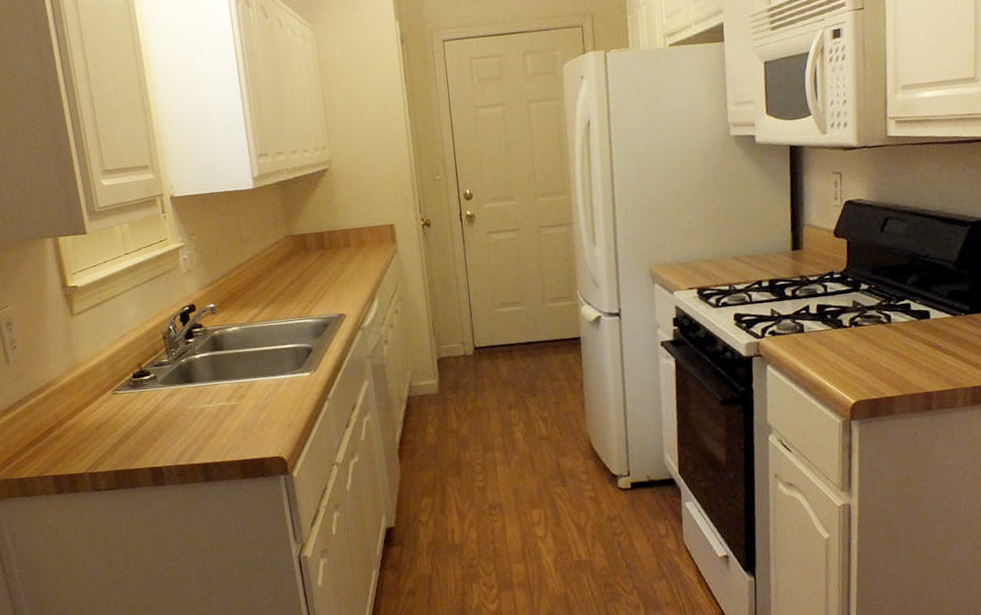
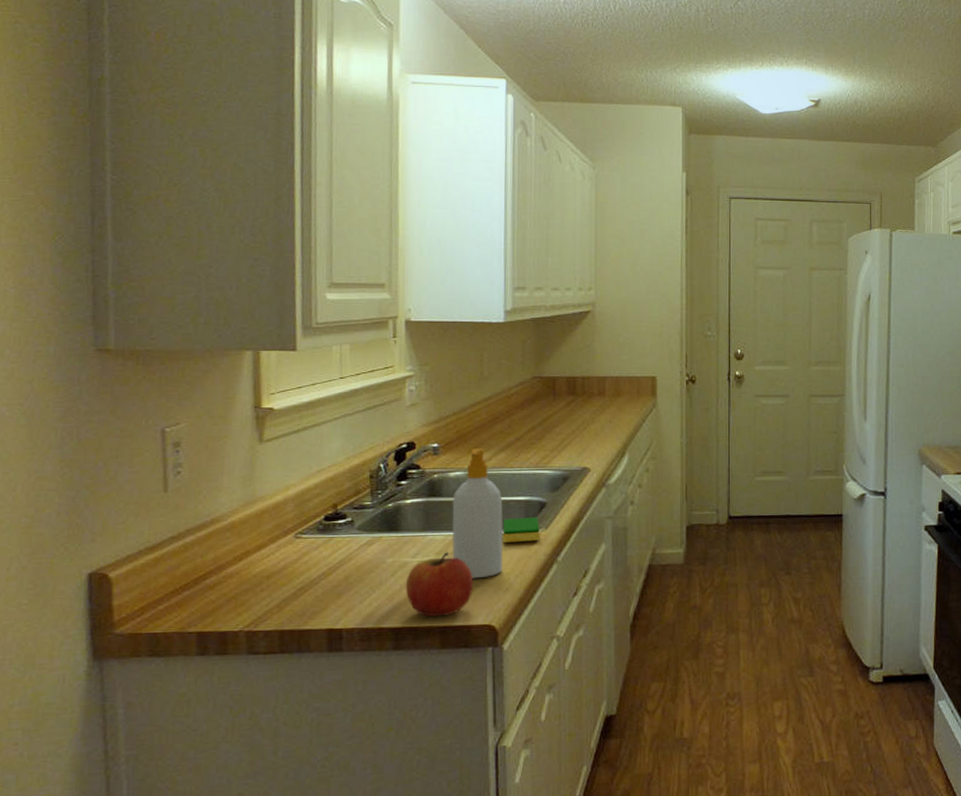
apple: none [206,397,262,453] -> present [405,552,473,617]
soap bottle: none [233,305,284,419] -> present [452,448,503,579]
dish sponge: none [277,362,311,386] -> present [502,518,540,542]

